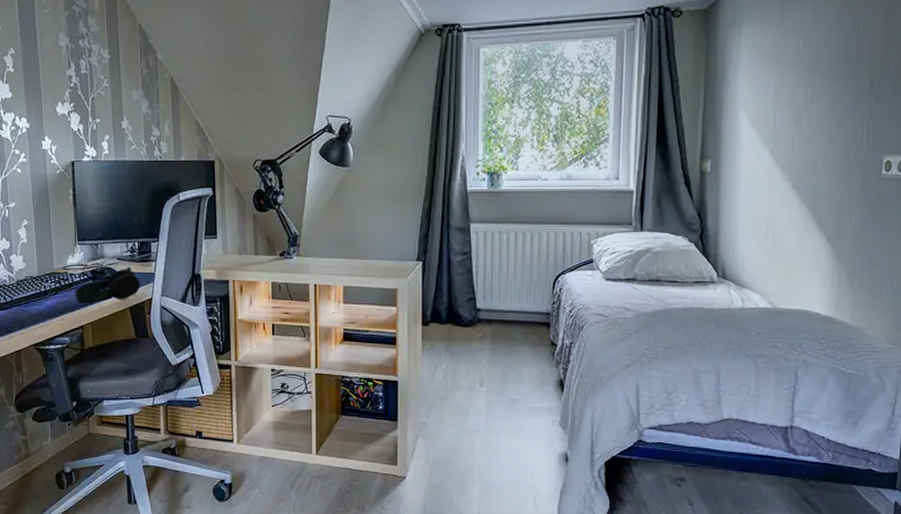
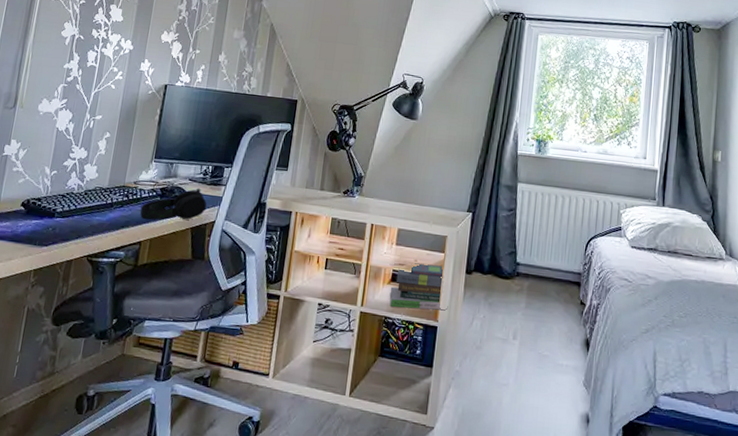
books: none [343,320,407,366] -> present [389,263,448,311]

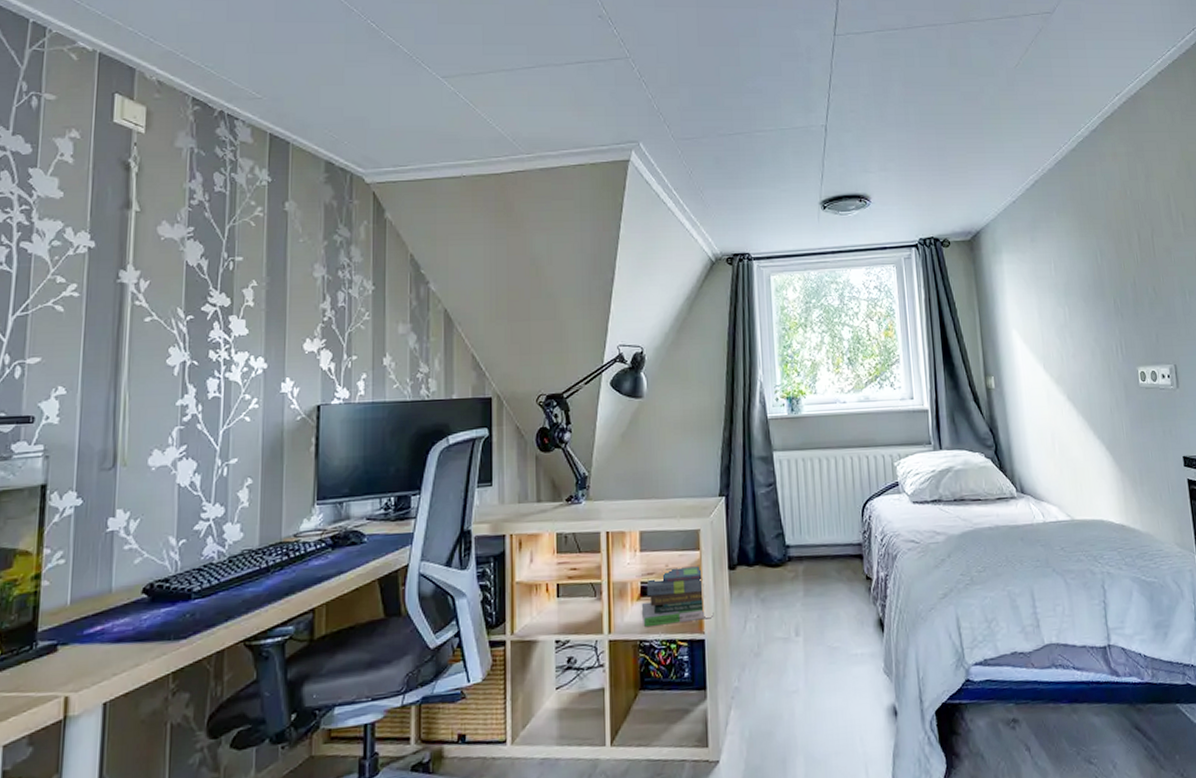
headphones: present [140,188,207,221] -> none [307,527,395,580]

